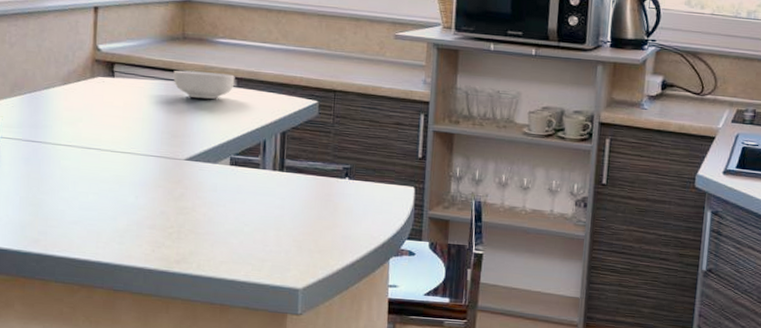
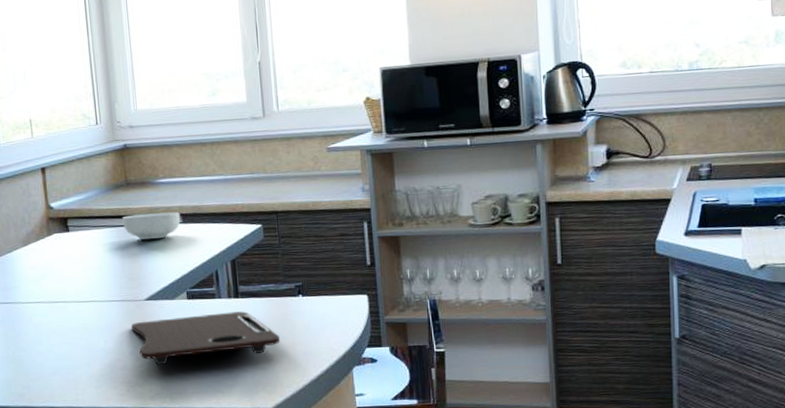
cutting board: none [167,181,321,232] -> present [131,311,281,366]

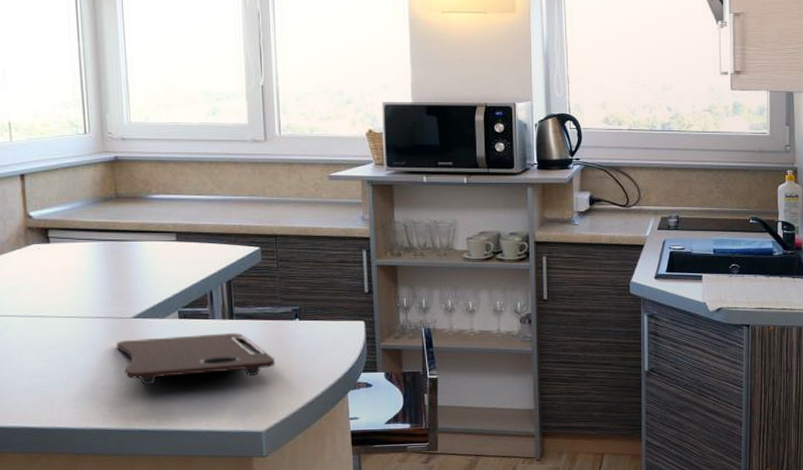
cereal bowl: present [122,212,181,240] -> none [110,229,174,255]

